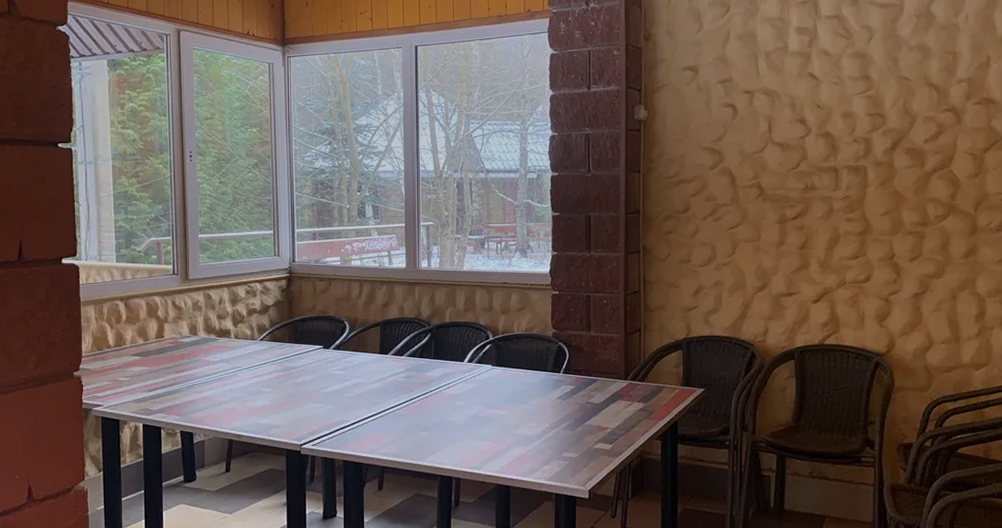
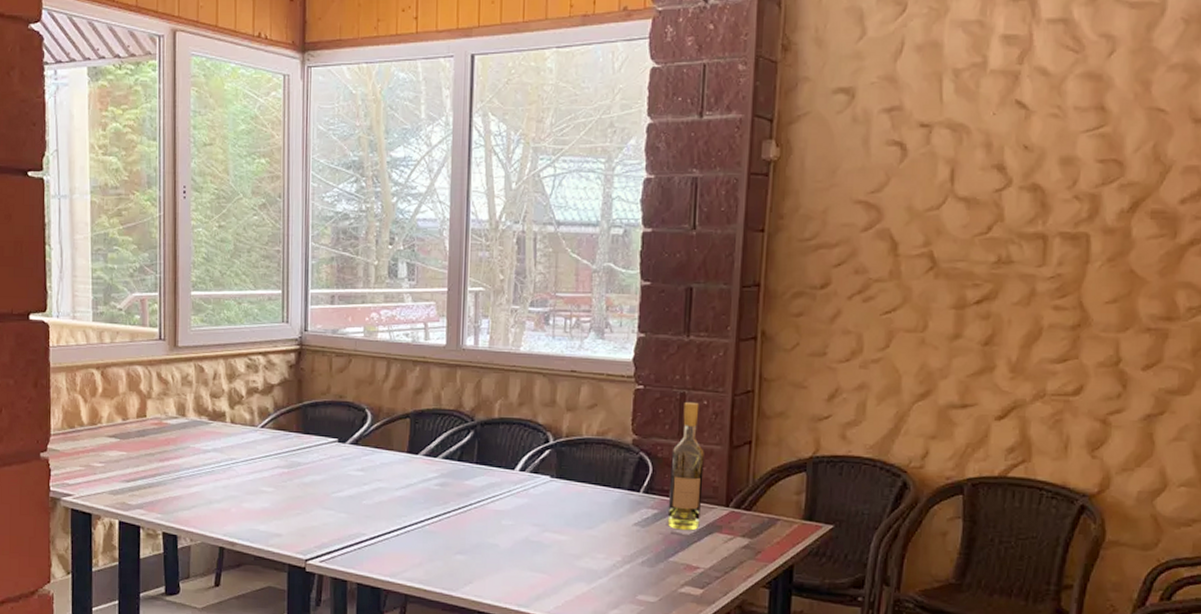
bottle: none [582,301,607,400] -> present [667,401,705,531]

